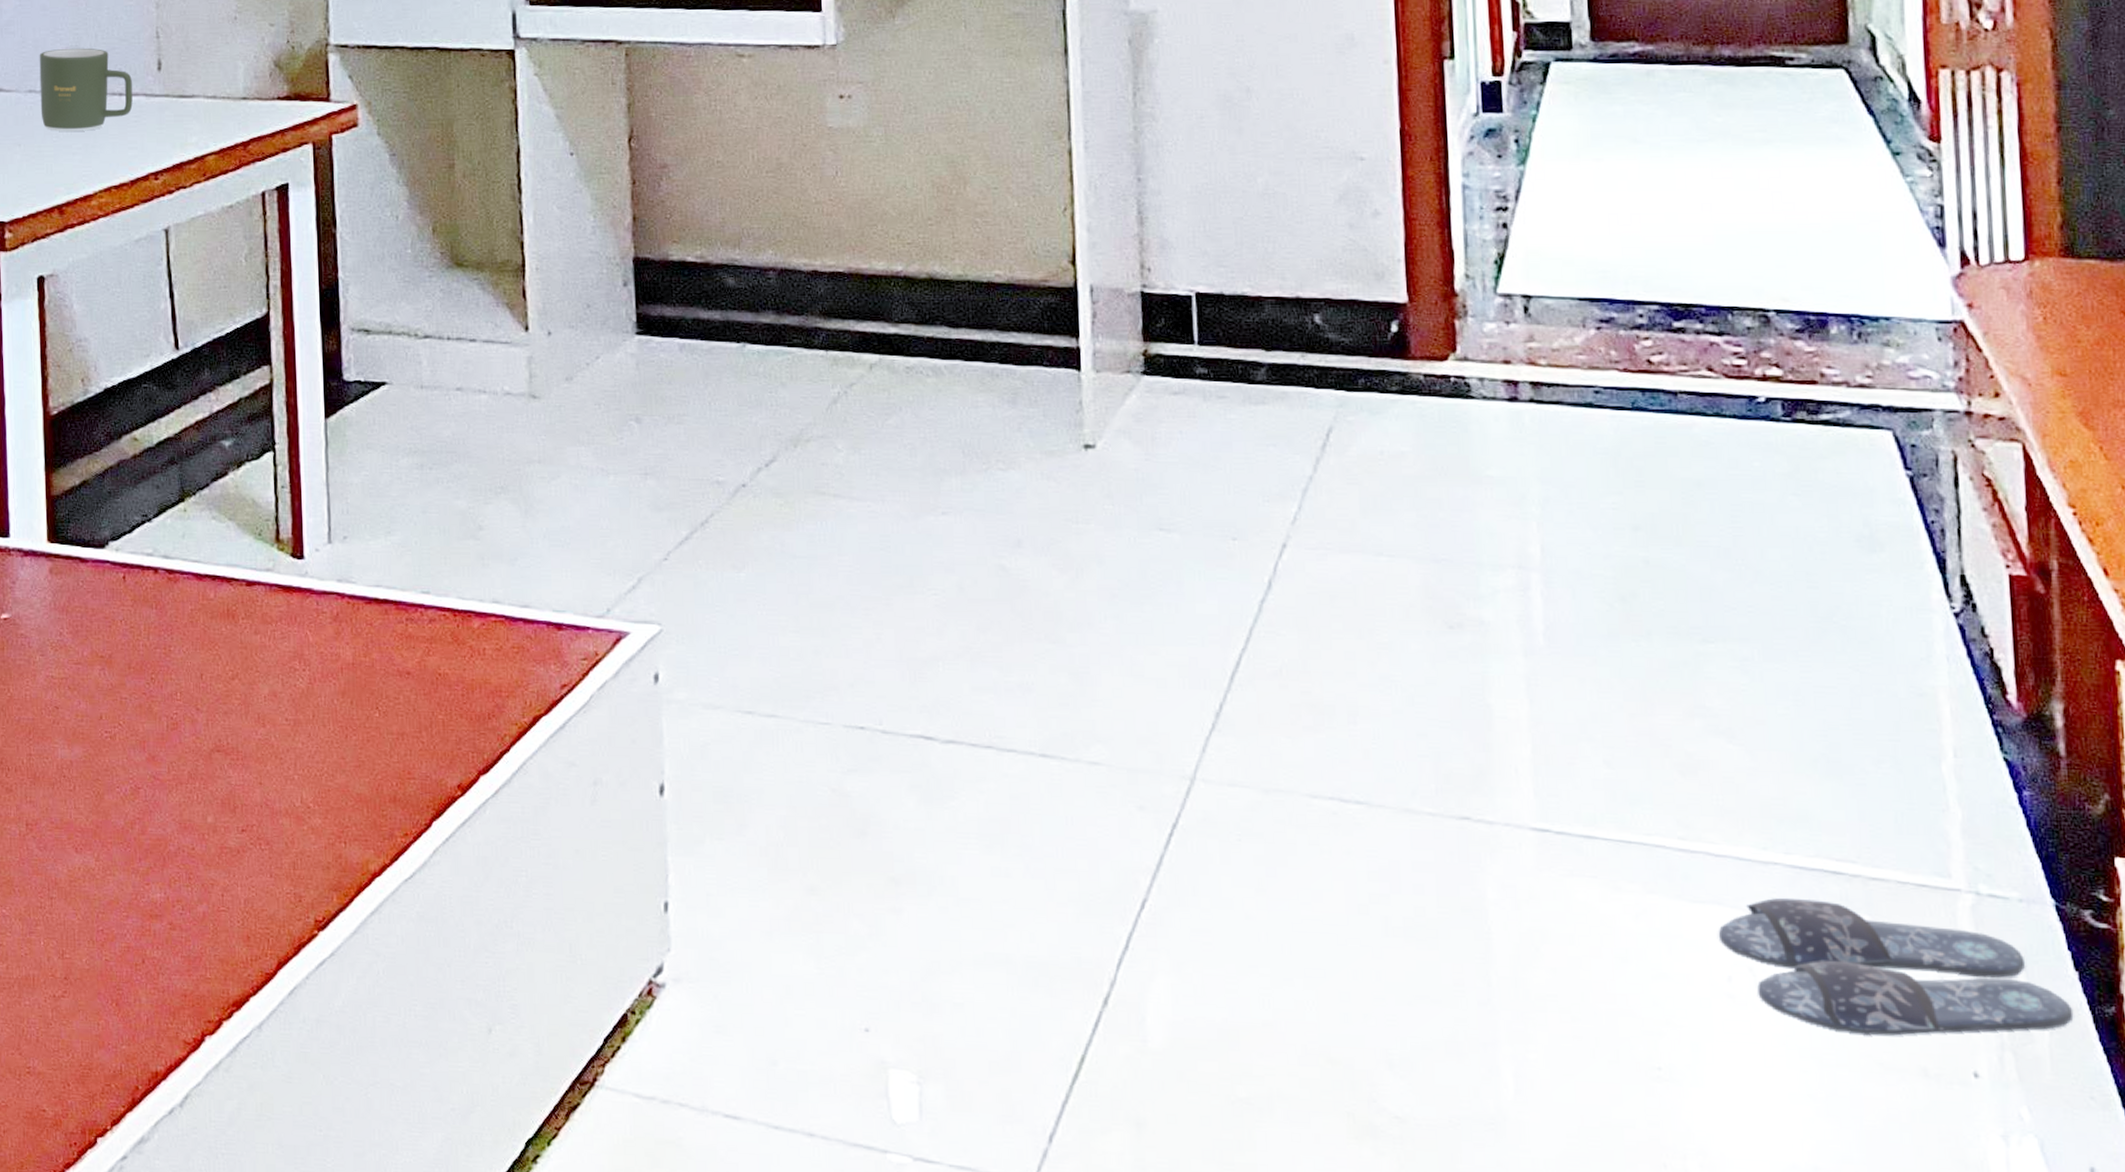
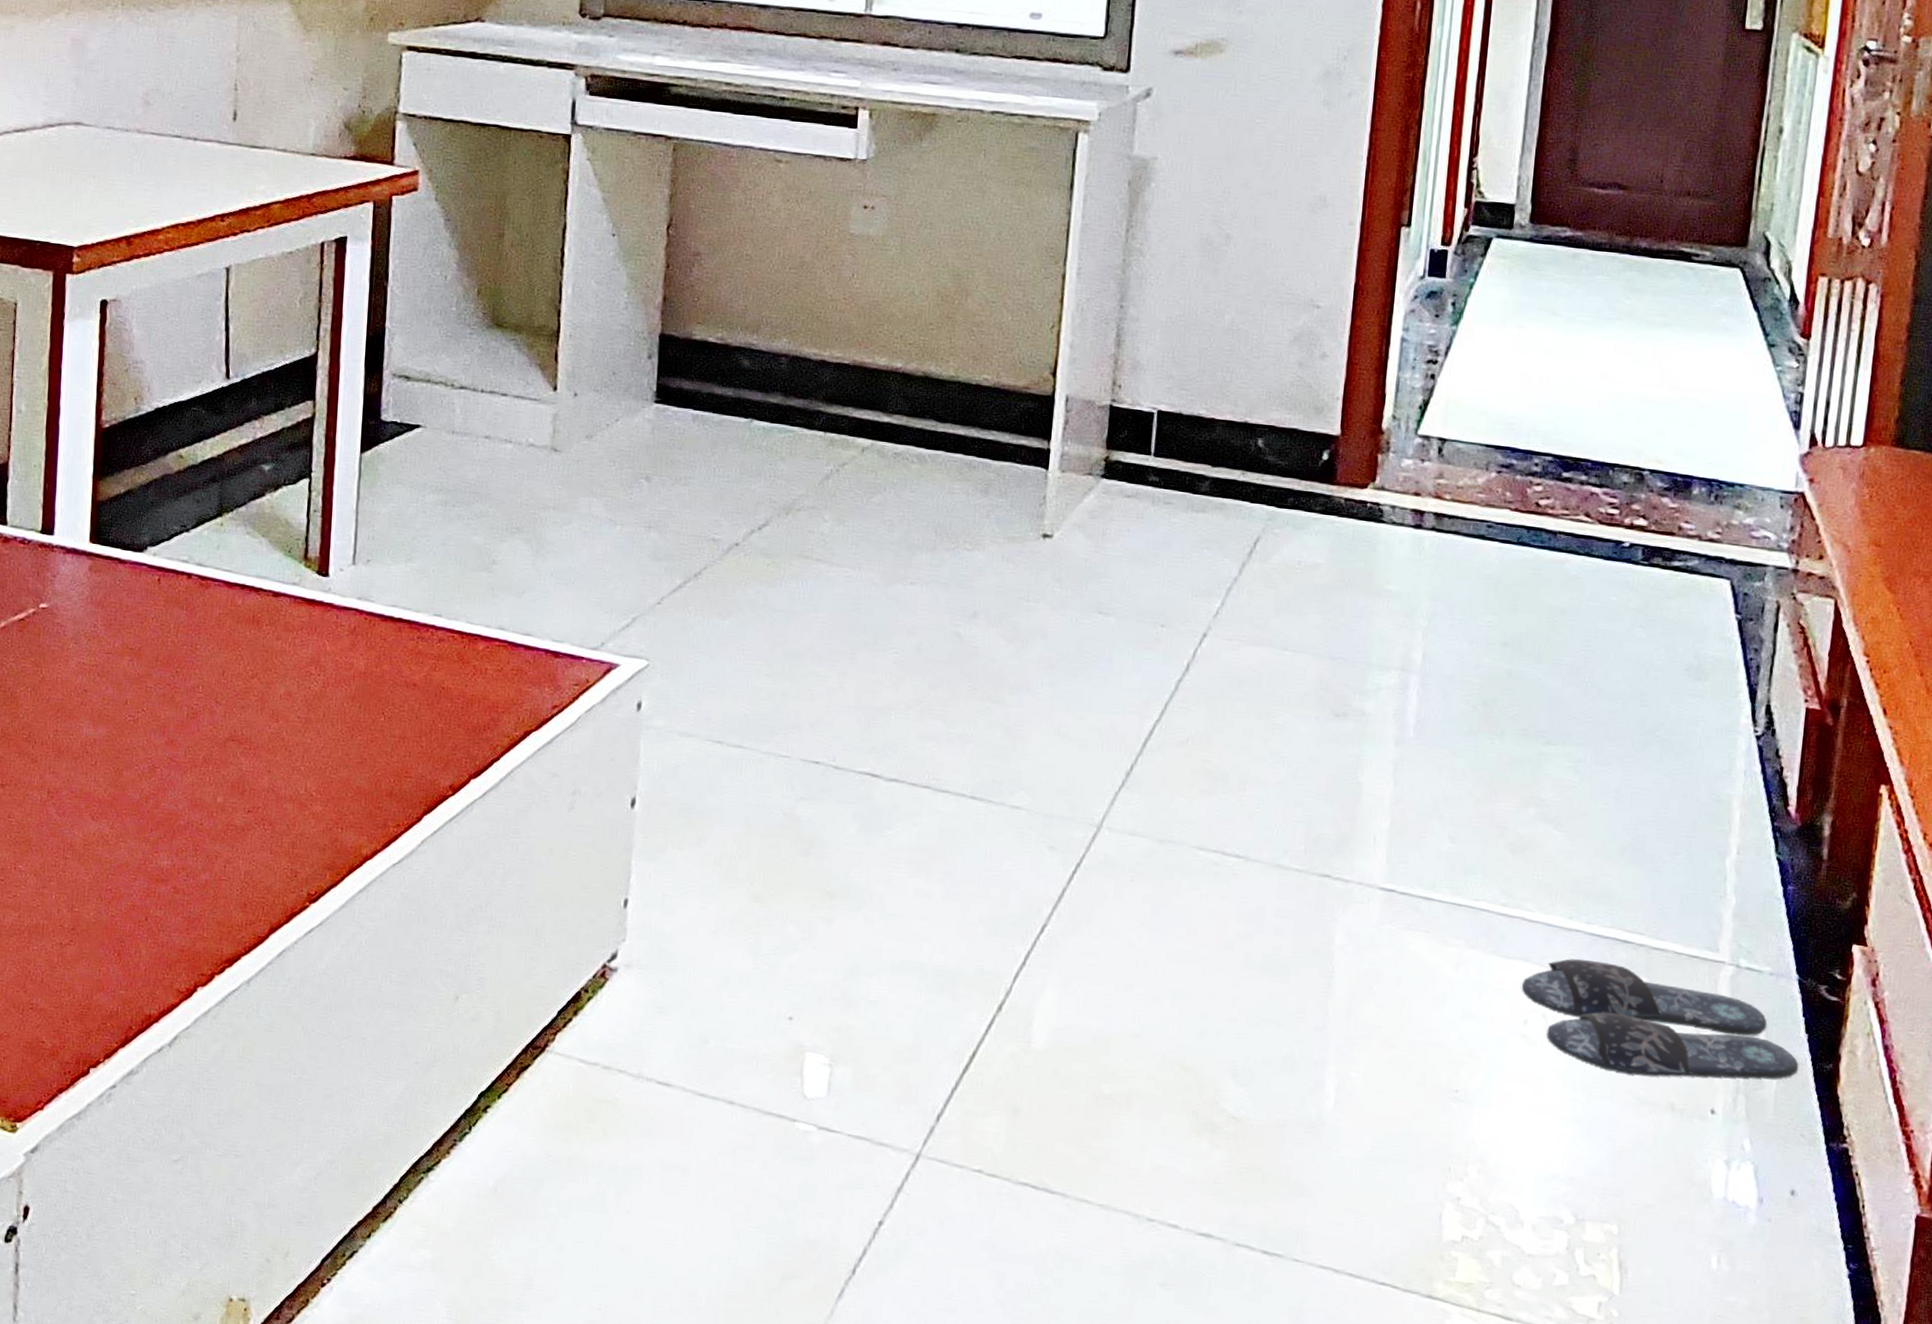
mug: present [39,48,133,131] -> none [117,91,208,170]

